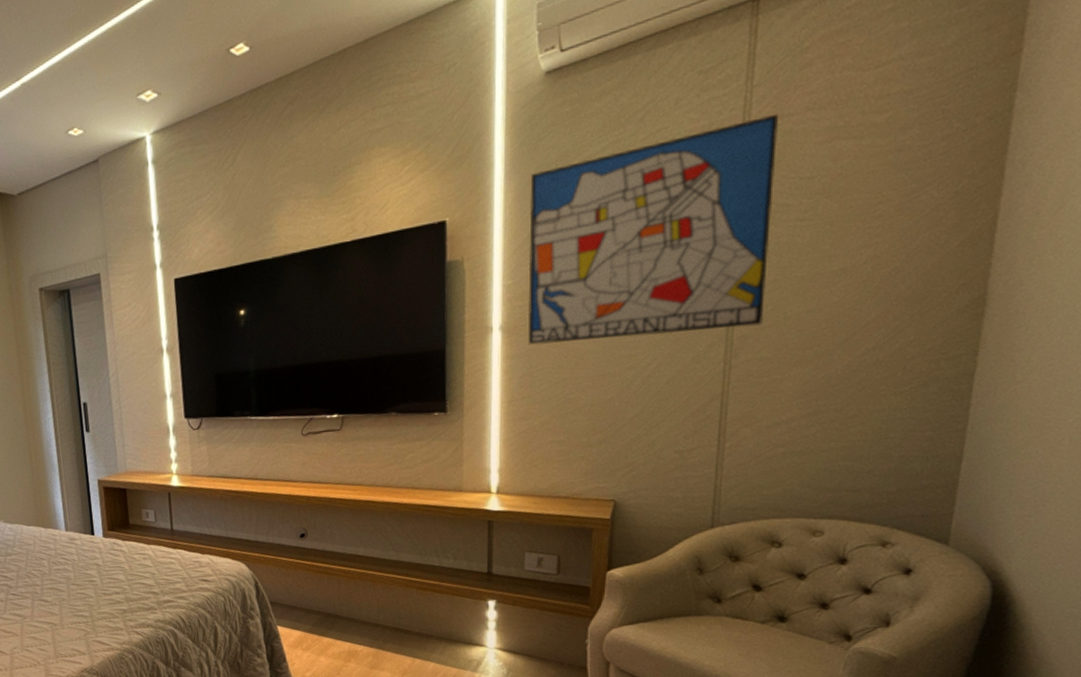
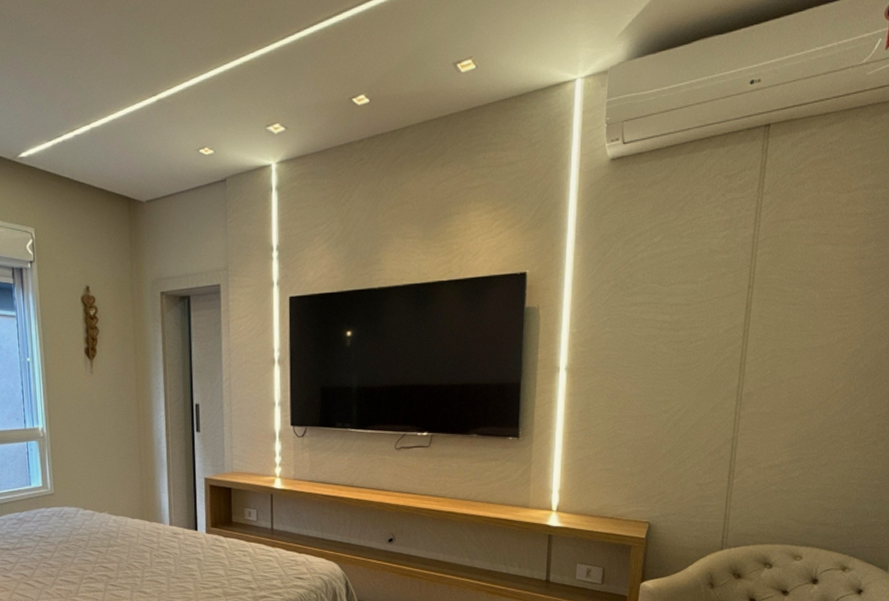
wall art: present [527,113,779,345] -> none [587,217,781,386]

